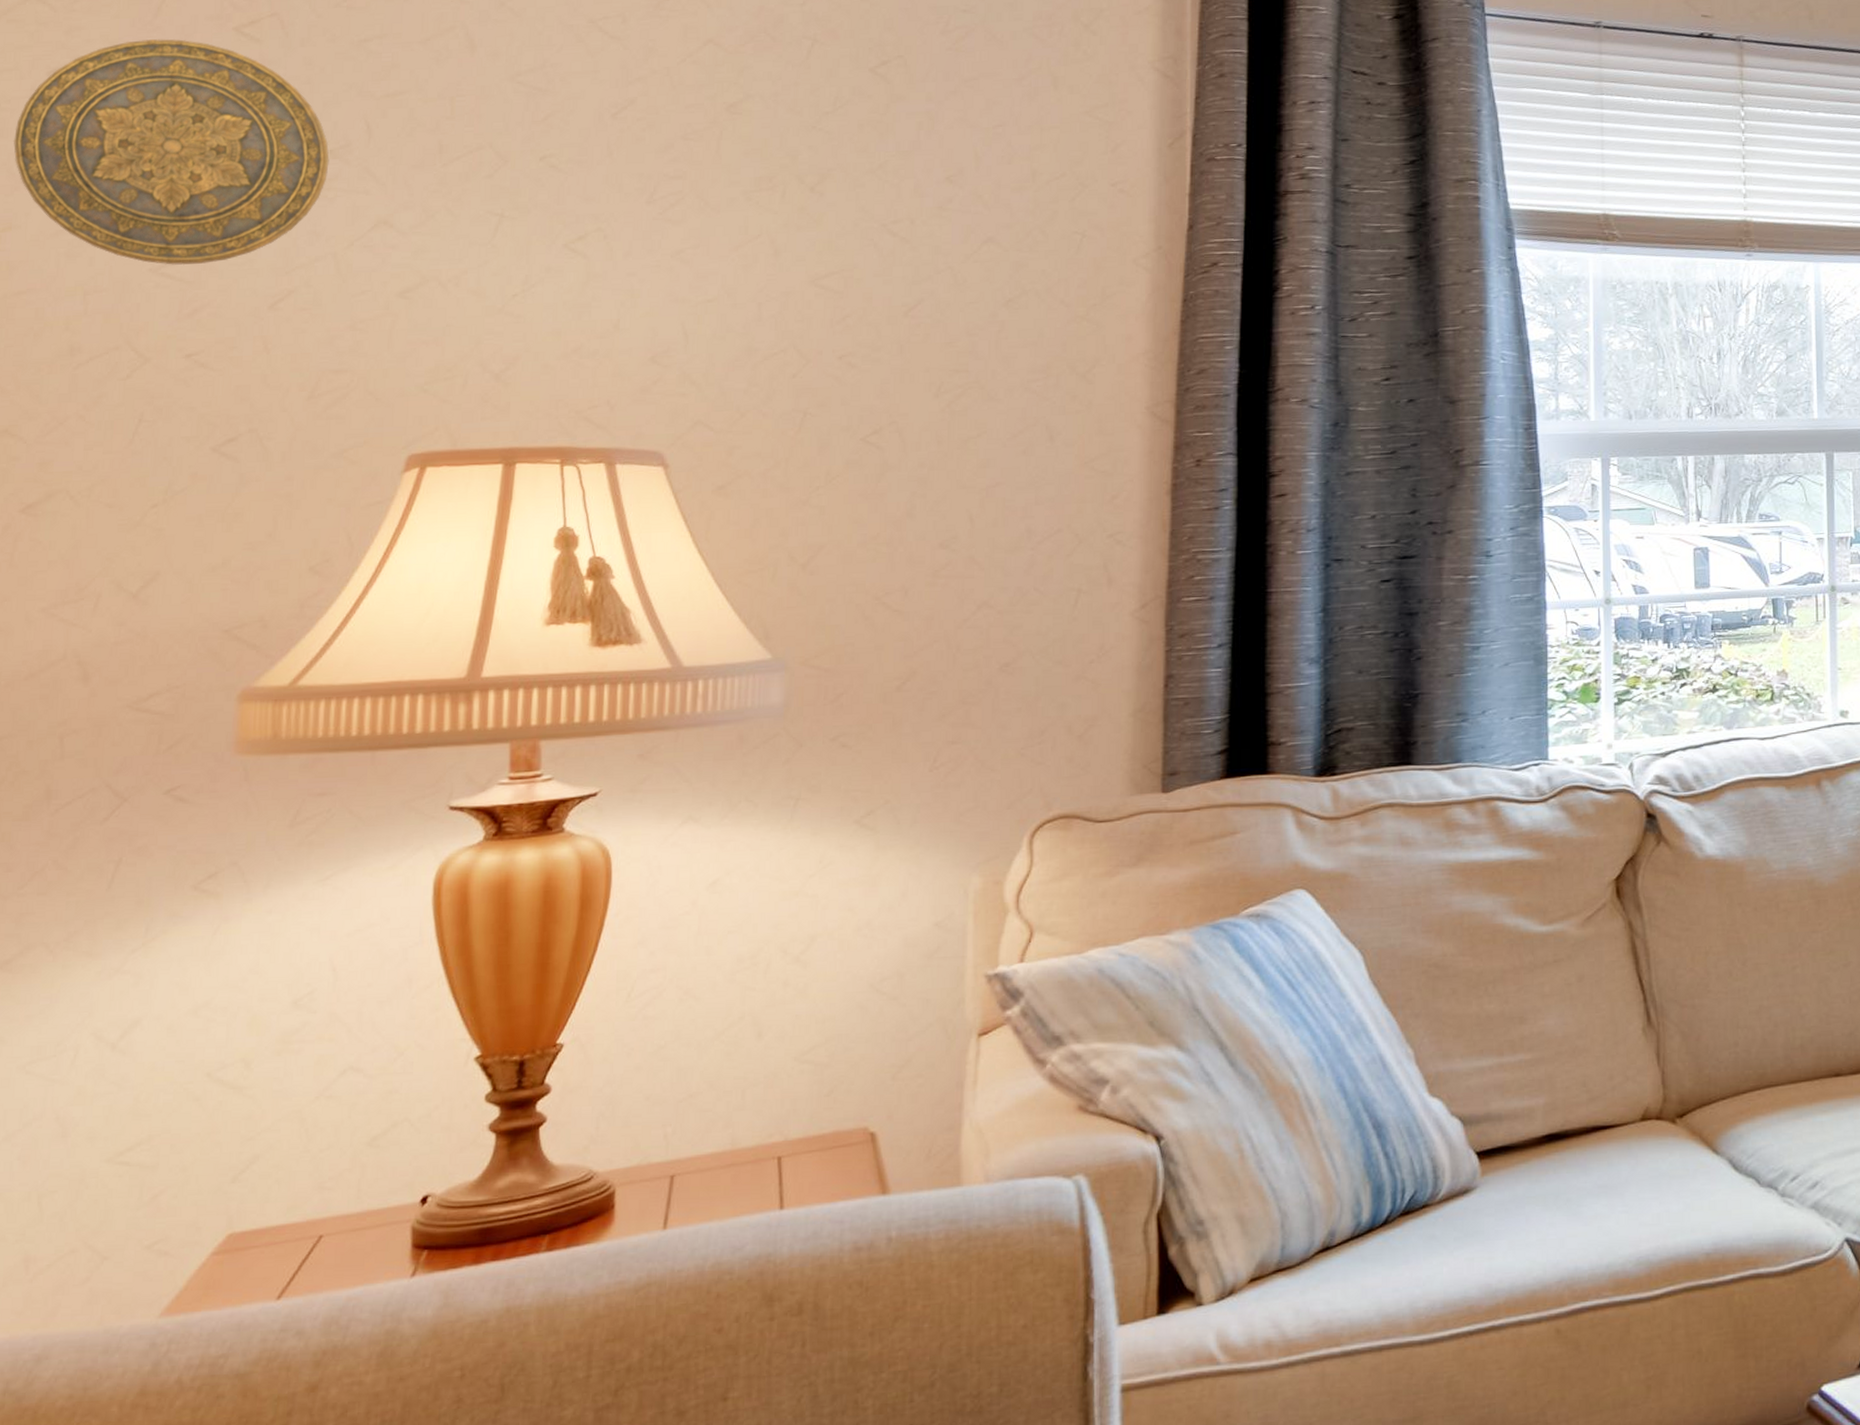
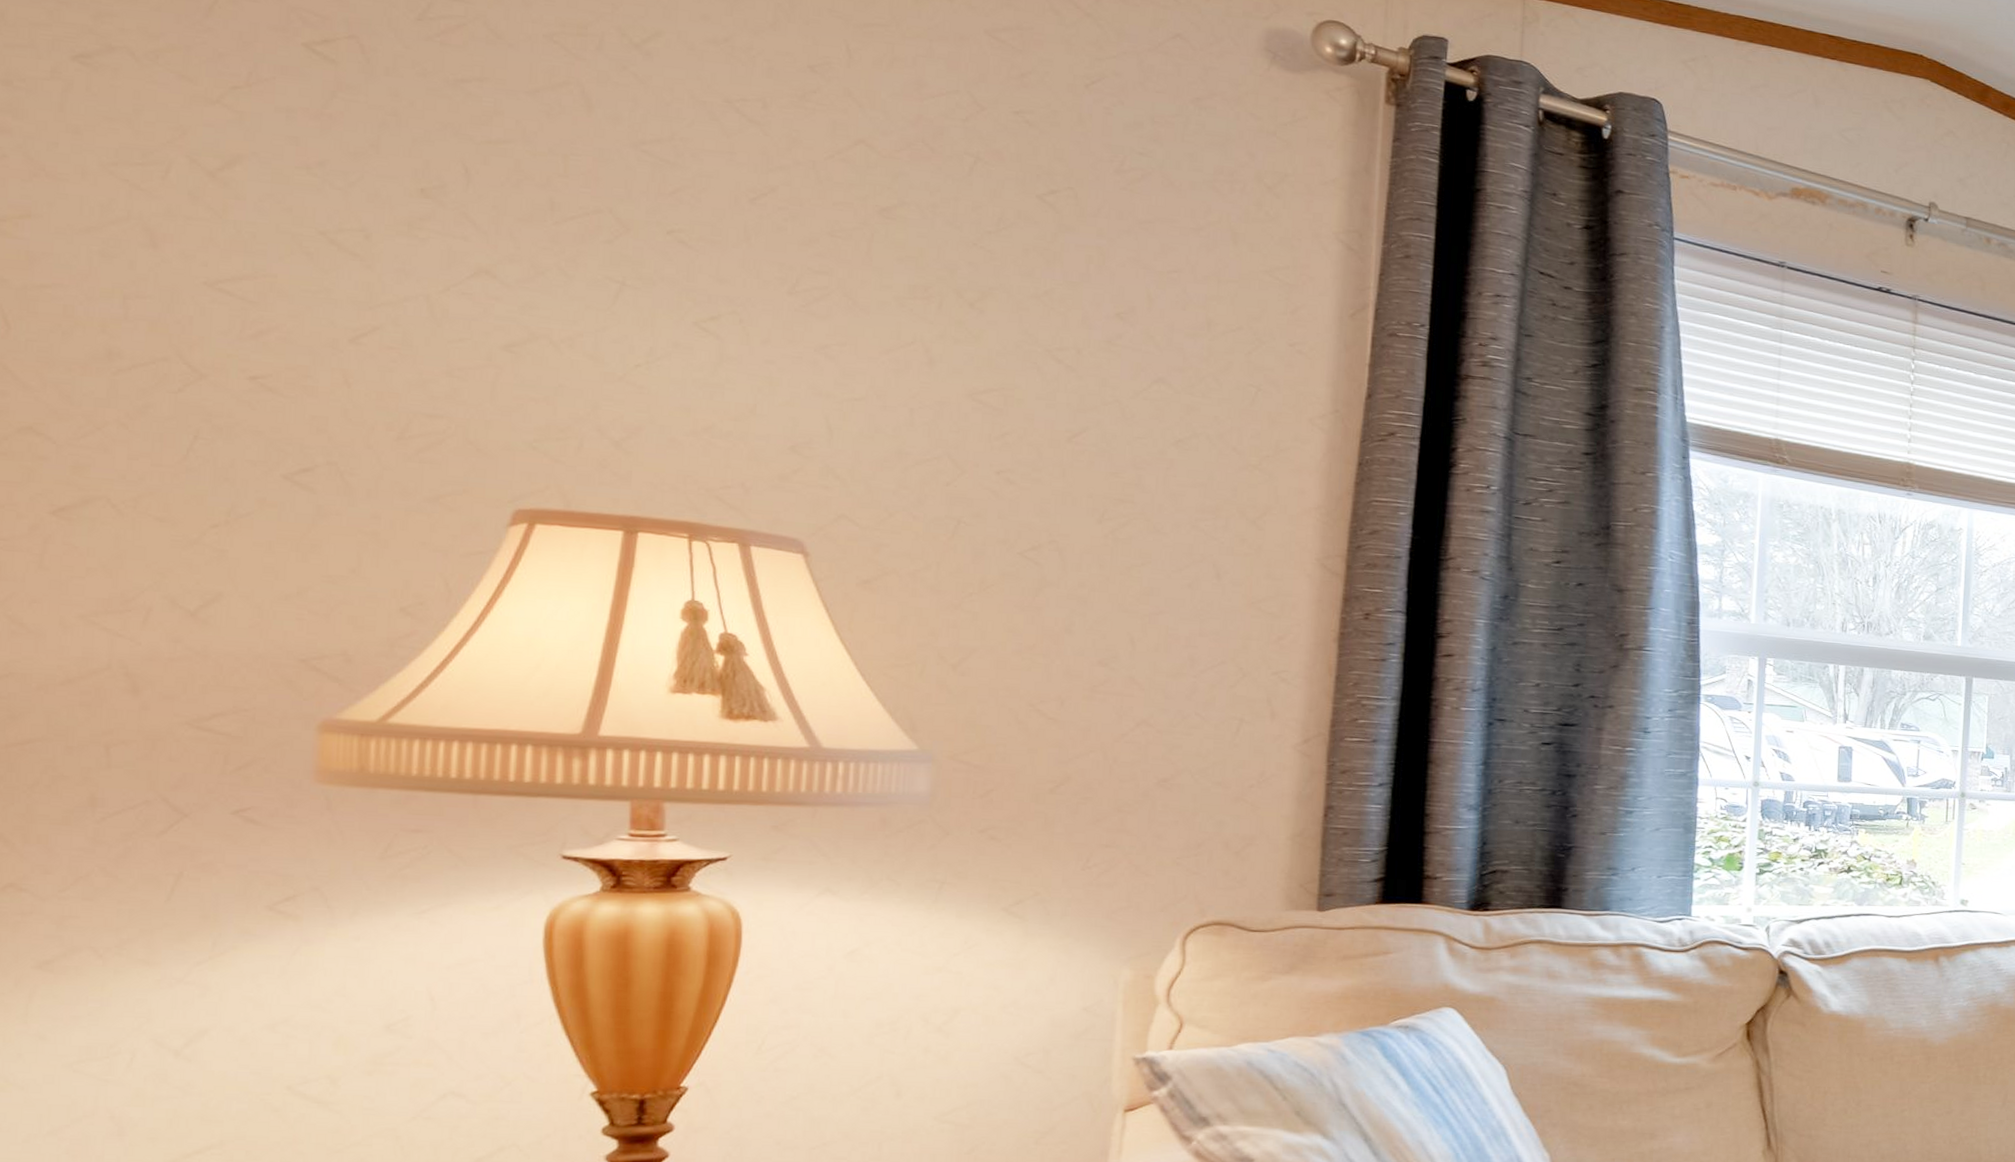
decorative plate: present [13,39,330,266] -> none [30,38,421,286]

